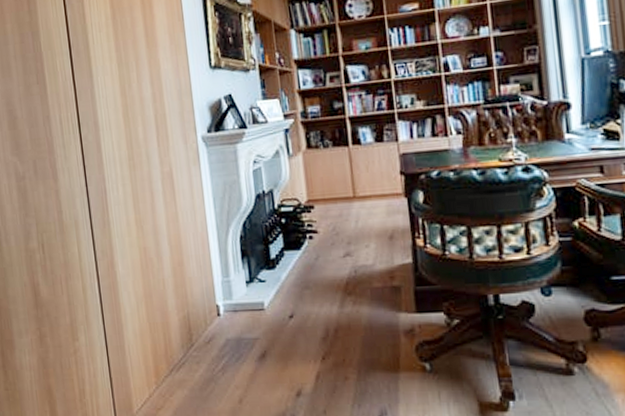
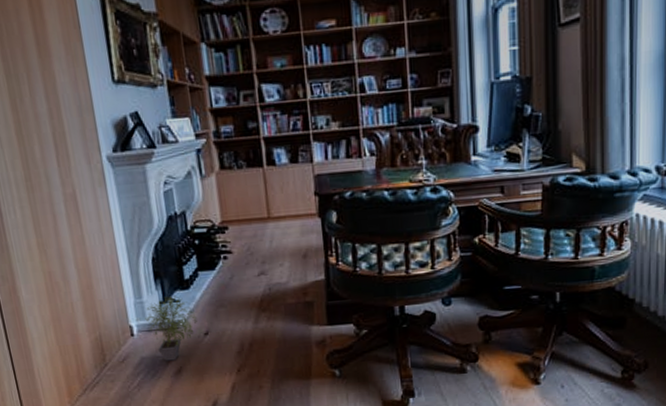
potted plant: none [231,275,282,344] -> present [145,296,197,361]

